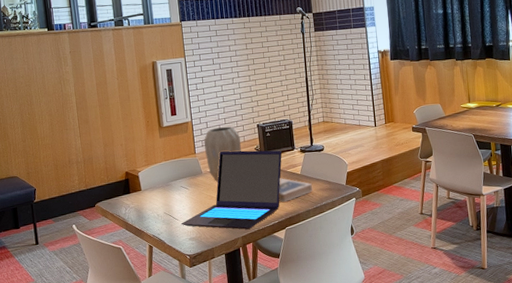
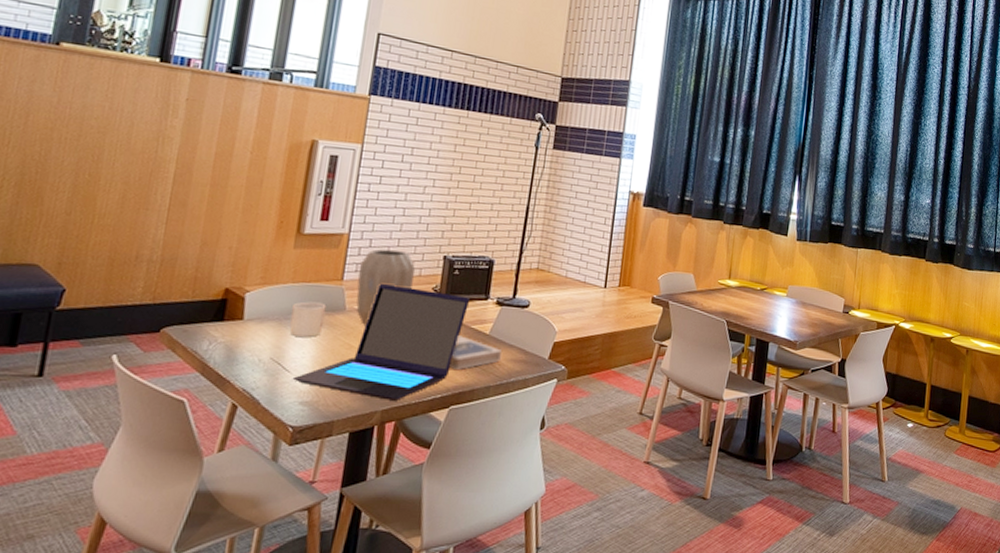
mug: none [169,171,191,197] -> present [289,301,327,338]

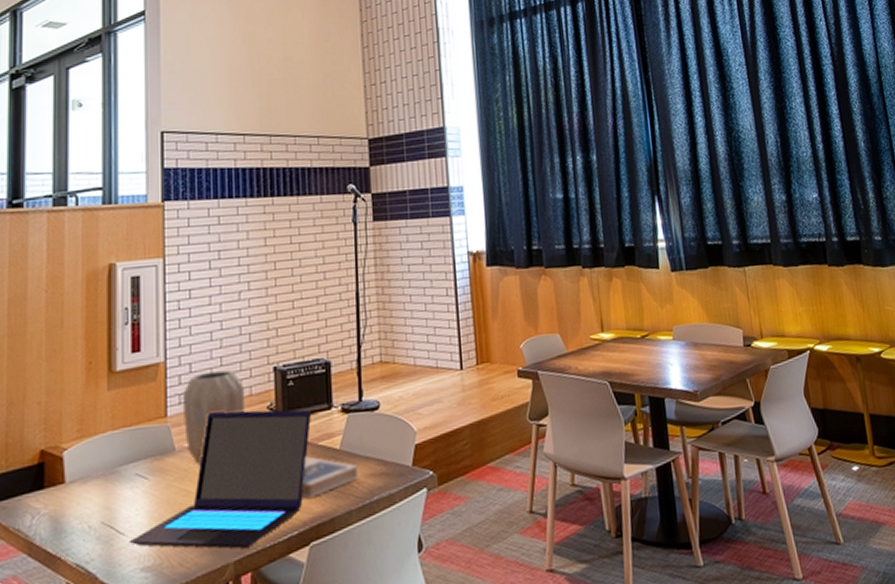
mug: present [289,301,327,338] -> none [117,447,154,493]

